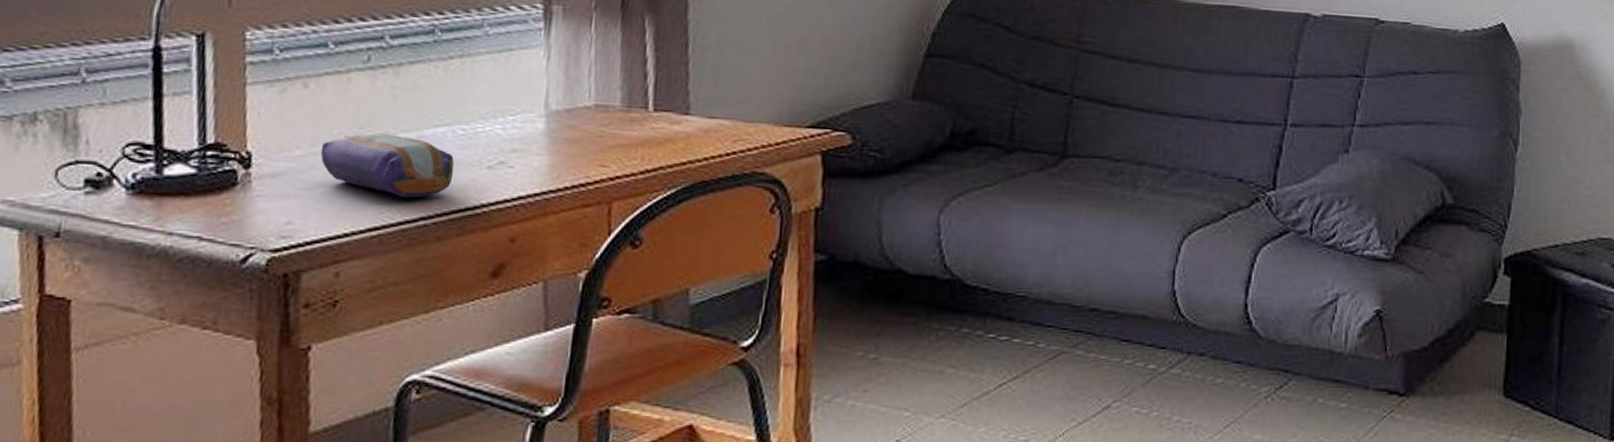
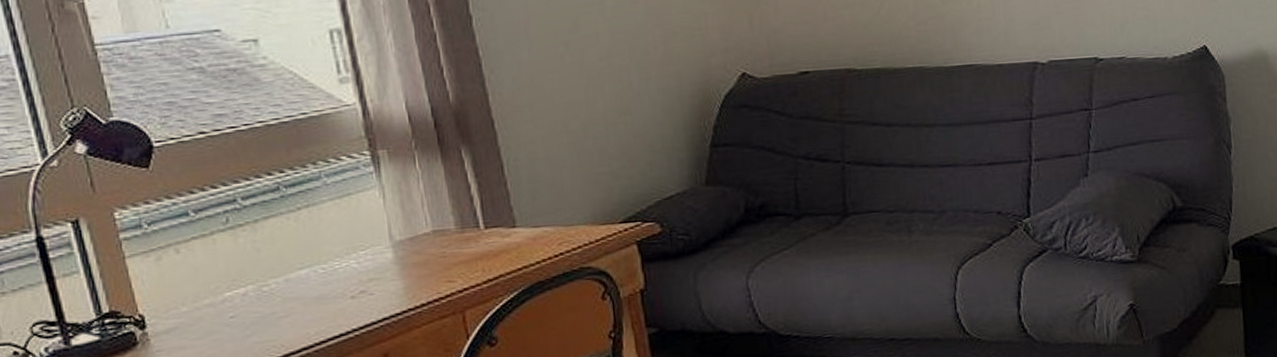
pencil case: present [320,133,455,198] -> none [203,281,323,333]

